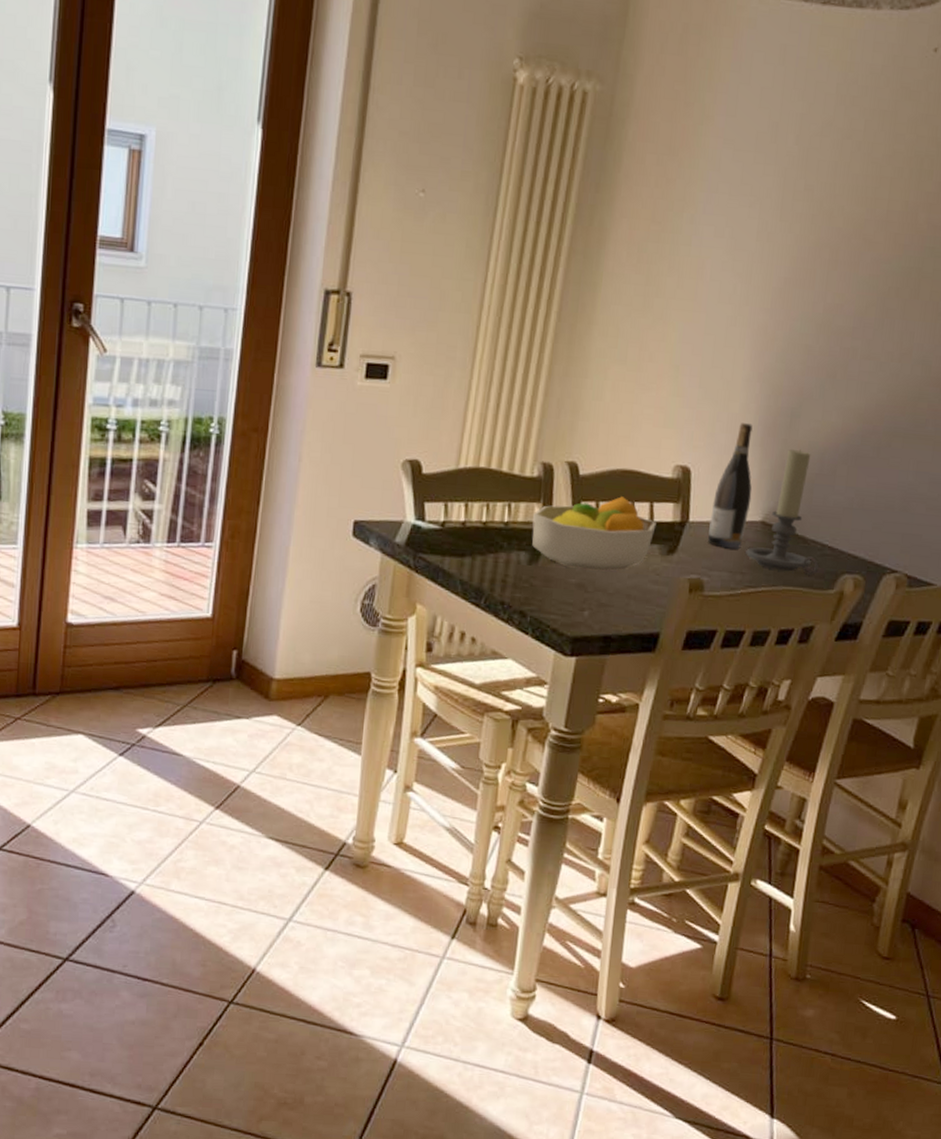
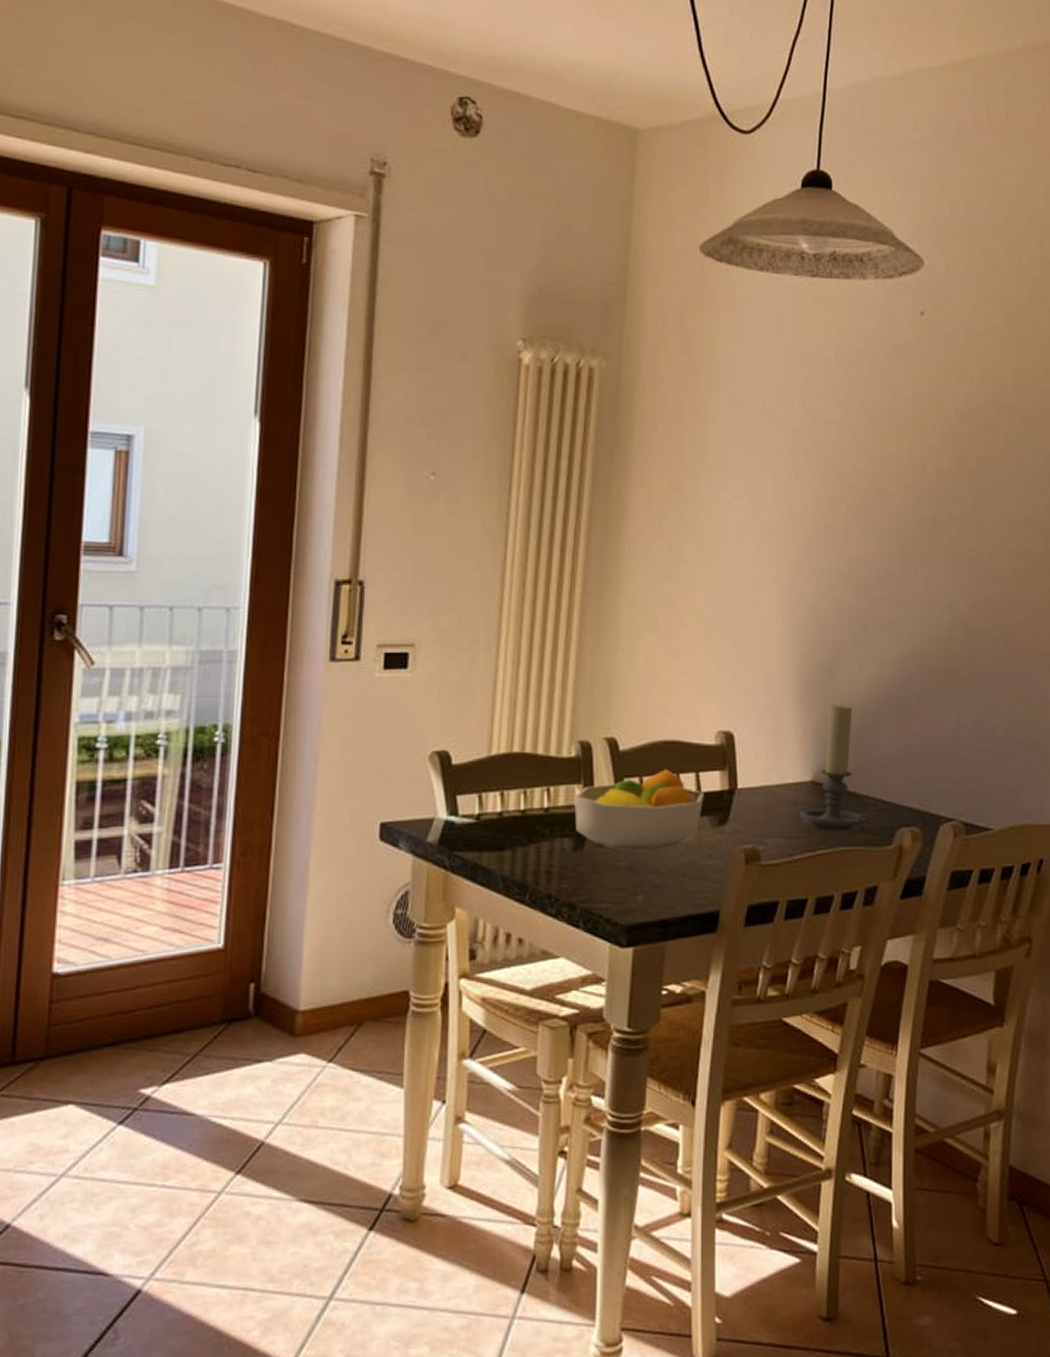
wine bottle: present [708,423,753,549] -> none [759,682,799,813]

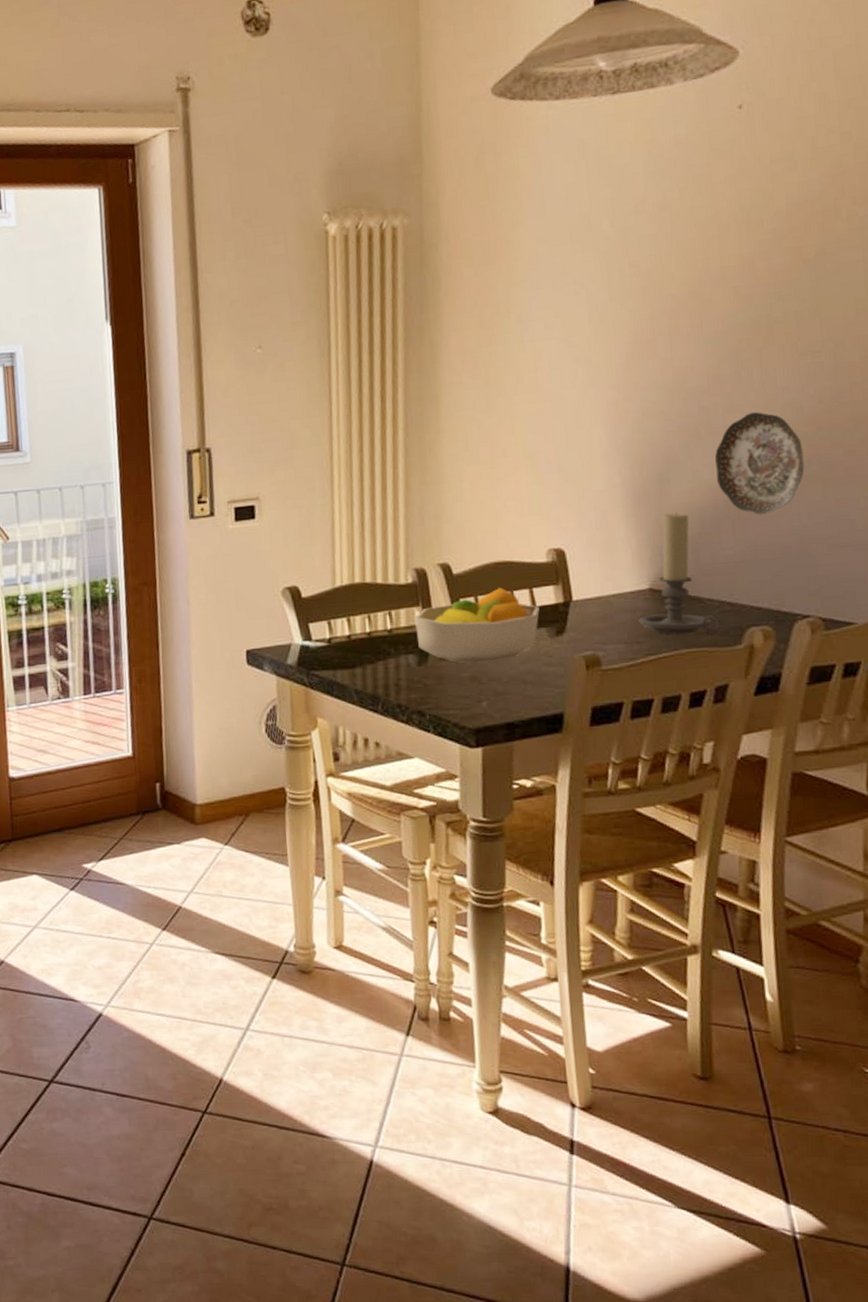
decorative plate: none [879,610,957,714] -> present [714,412,805,515]

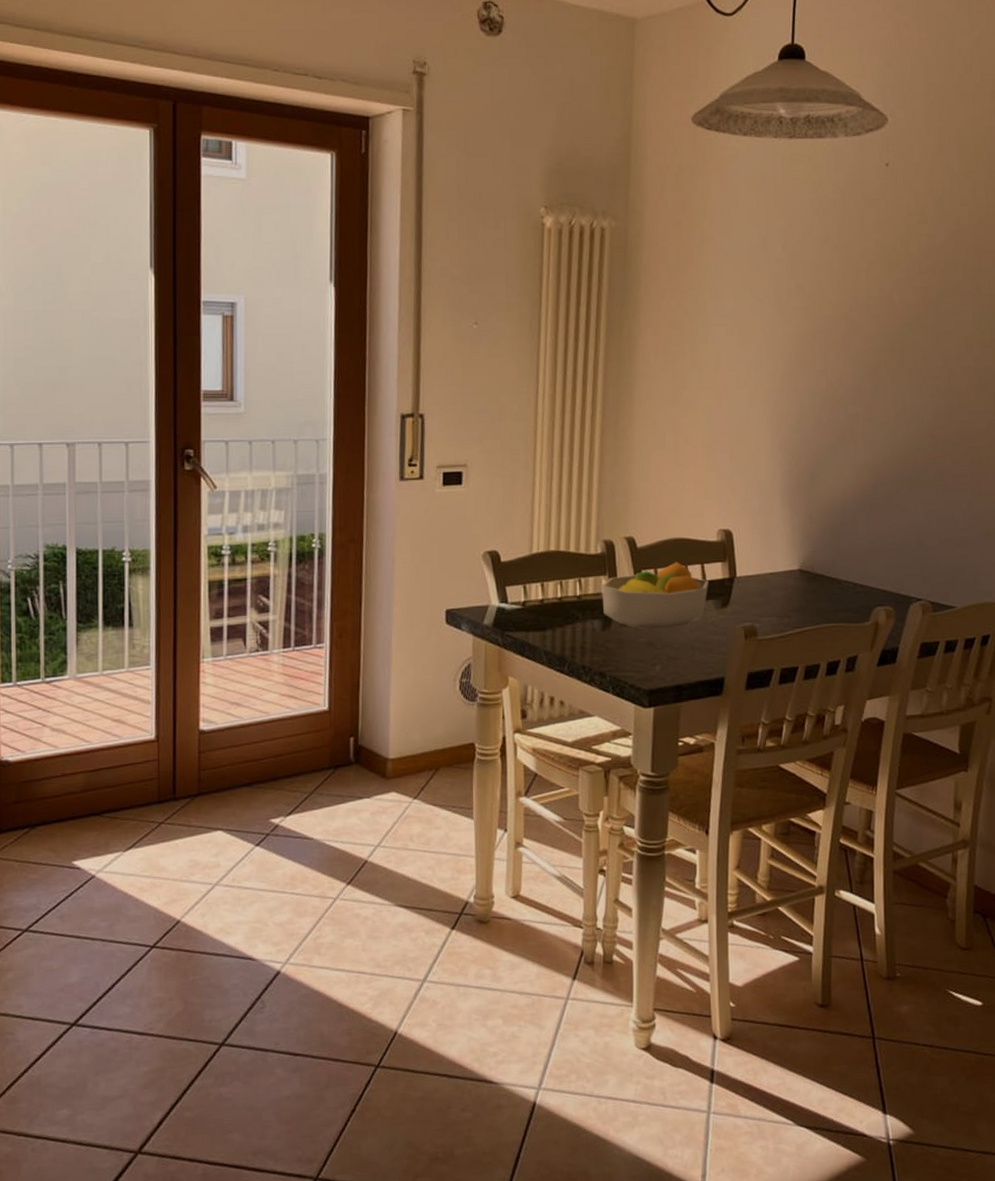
candle holder: present [638,512,720,634] -> none [789,504,853,611]
decorative plate: present [714,412,805,515] -> none [855,423,923,511]

